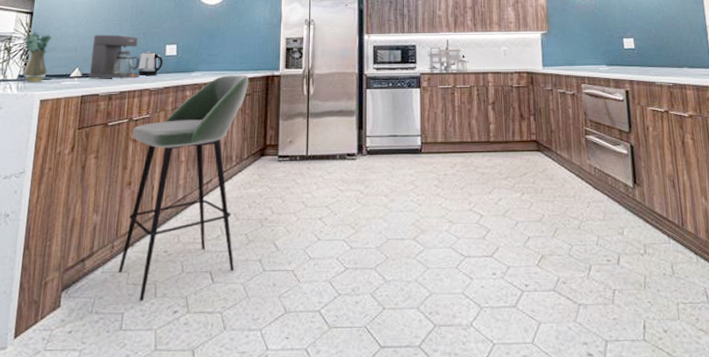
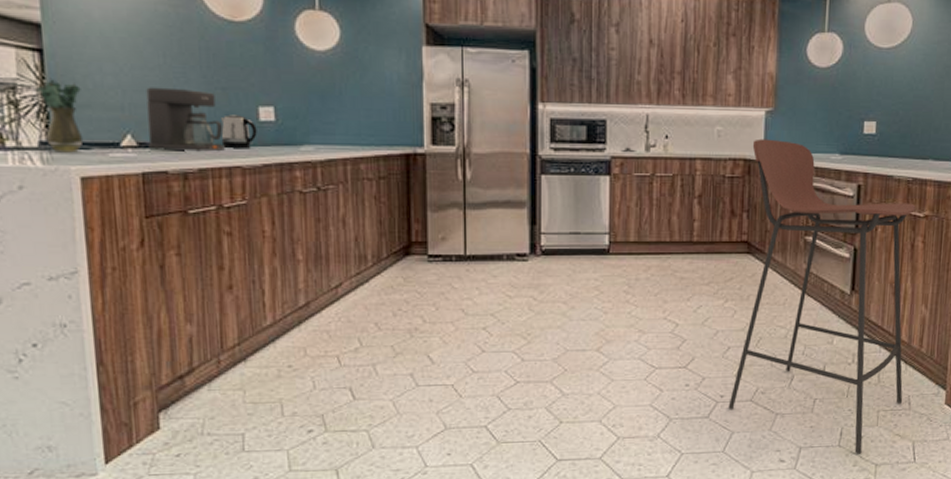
bar stool: present [118,75,249,302] -> none [224,151,383,422]
dish rack: present [427,46,469,74] -> none [621,122,673,158]
bar stool: none [533,55,700,350] -> present [728,138,916,454]

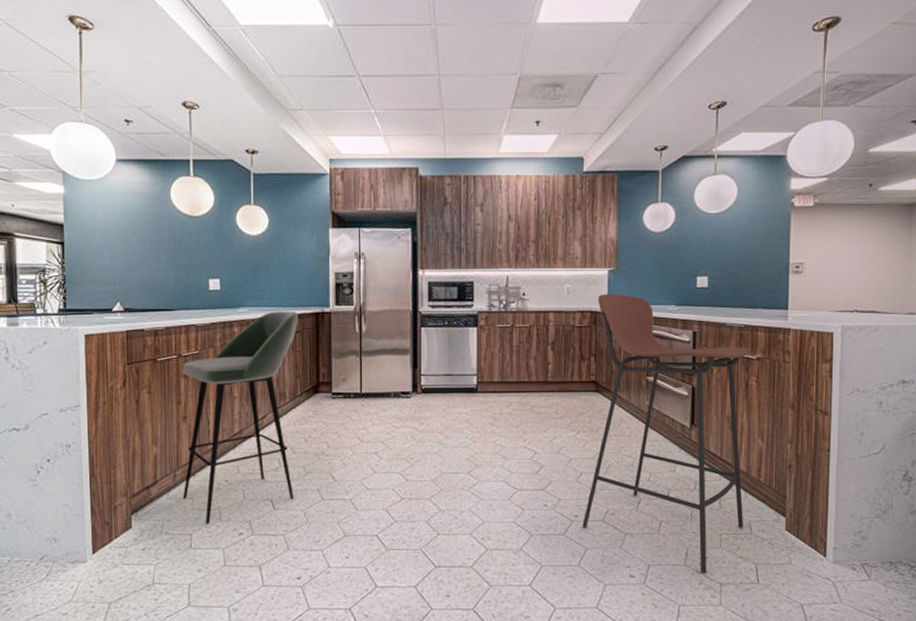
vase: present [36,77,84,153] -> none [58,262,88,317]
coffee maker: present [146,87,225,152] -> none [131,267,184,314]
kettle: present [221,114,257,149] -> none [182,286,207,312]
bar stool: none [224,151,383,422] -> present [182,311,299,525]
dish rack: none [621,122,673,158] -> present [485,283,529,312]

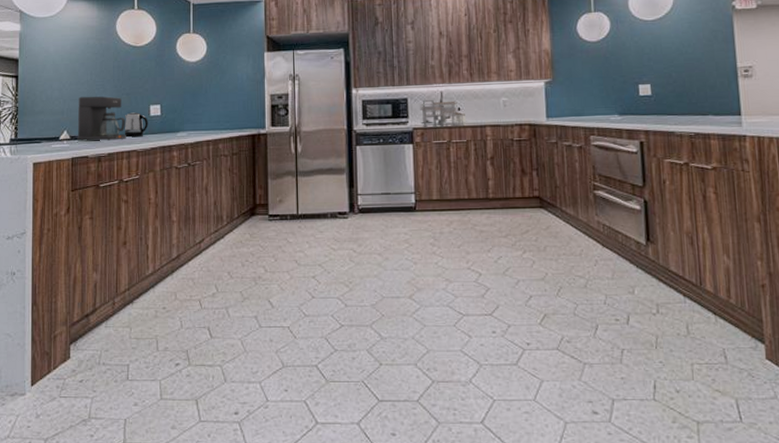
coffee maker: none [131,267,184,314] -> present [77,96,126,141]
kettle: none [182,286,207,312] -> present [124,112,148,138]
bar stool: present [182,311,299,525] -> none [120,134,235,355]
bar stool: present [582,294,748,573] -> none [535,105,718,410]

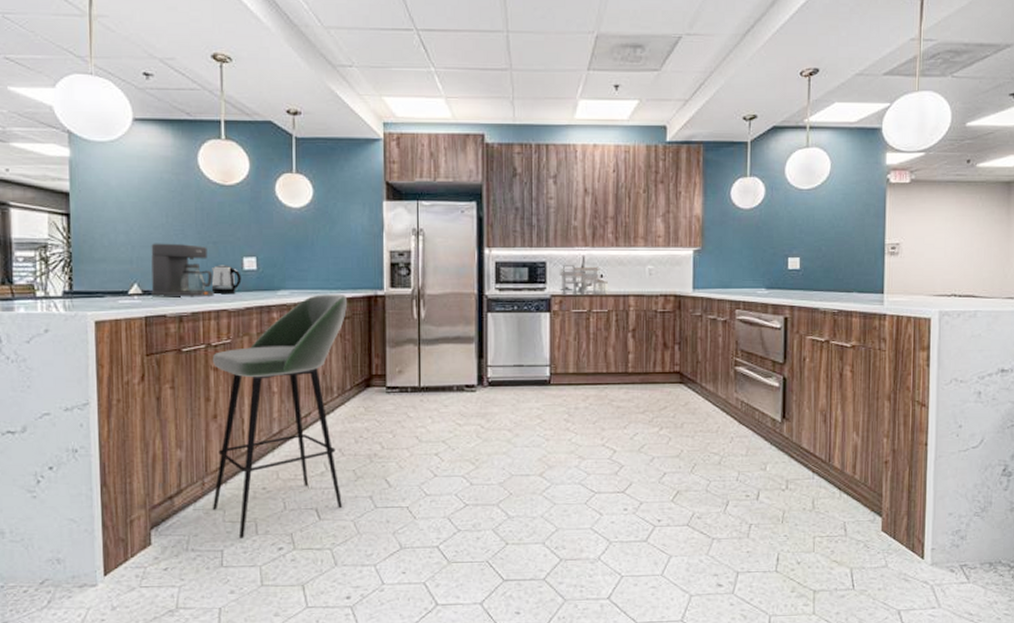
bar stool: none [120,134,235,355] -> present [212,295,348,540]

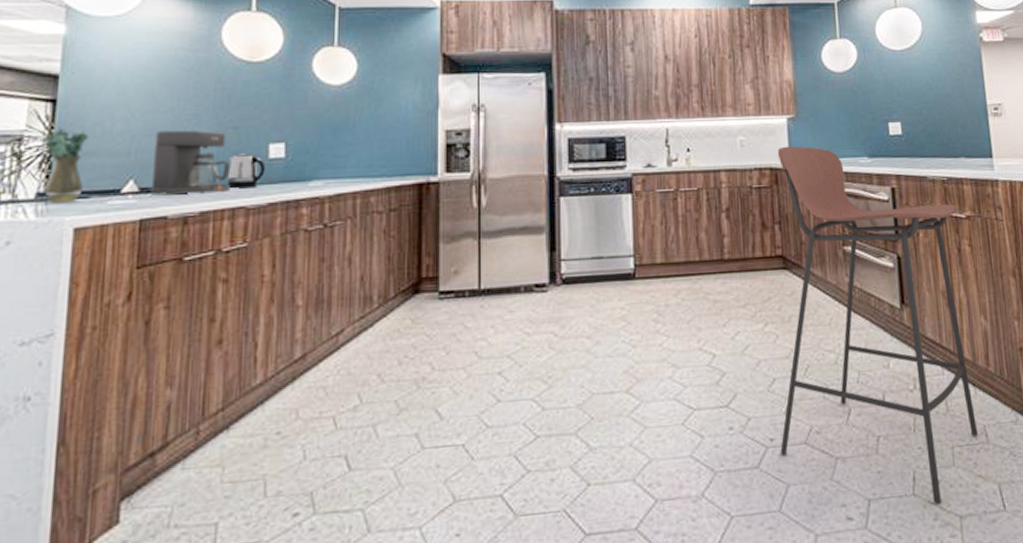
vase: none [63,237,99,300] -> present [43,127,89,204]
bar stool: present [212,295,348,540] -> none [207,183,394,506]
dish rack: present [559,264,608,296] -> none [641,138,696,174]
bar stool: none [666,276,843,580] -> present [777,146,979,504]

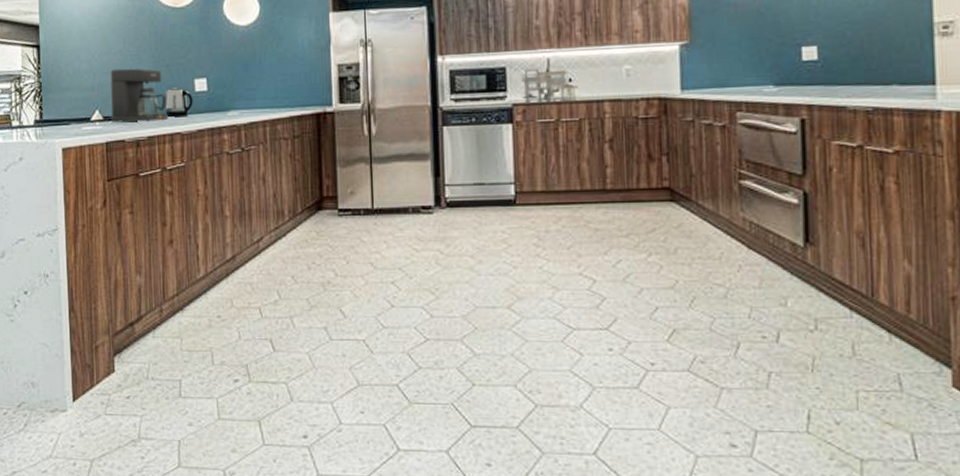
vase: present [43,127,89,204] -> none [34,67,65,129]
dish rack: none [641,138,696,174] -> present [521,68,578,104]
bar stool: present [777,146,979,504] -> none [661,74,891,445]

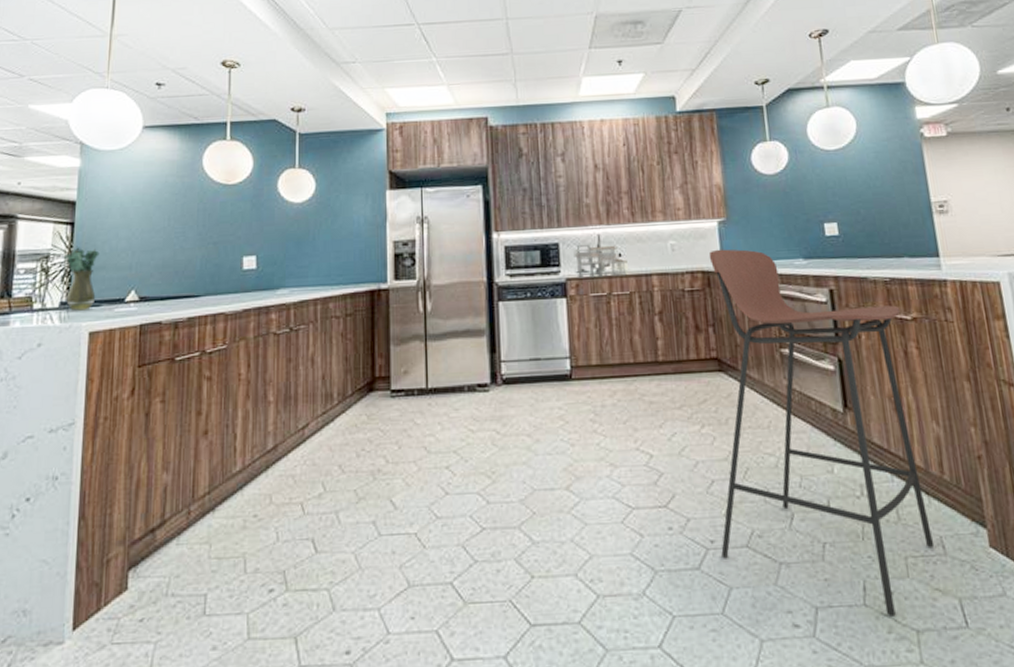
vase: none [34,67,65,129] -> present [64,246,100,311]
coffee maker: present [110,68,168,122] -> none [148,246,212,303]
kettle: present [165,87,193,118] -> none [209,265,240,298]
bar stool: none [661,74,891,445] -> present [708,249,935,617]

